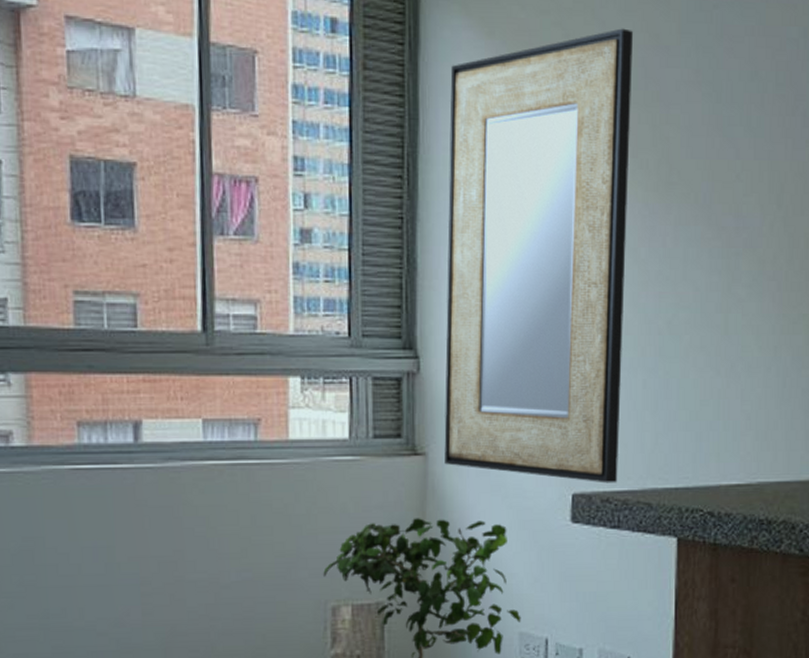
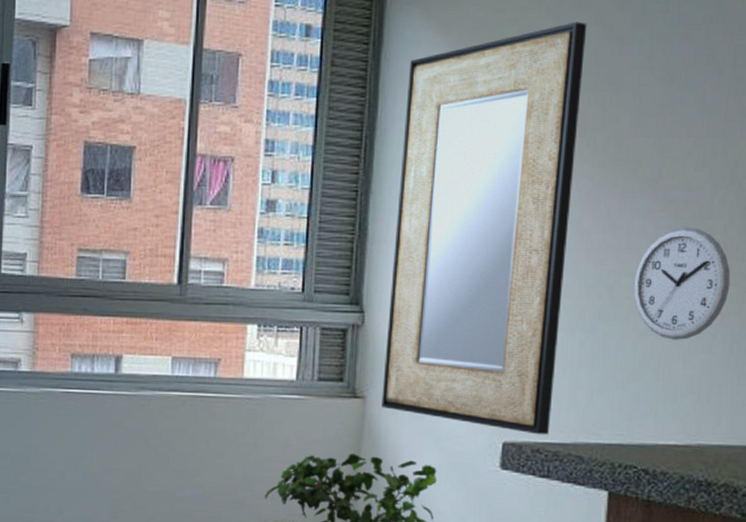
wall clock: none [691,255,781,375] -> present [633,226,731,340]

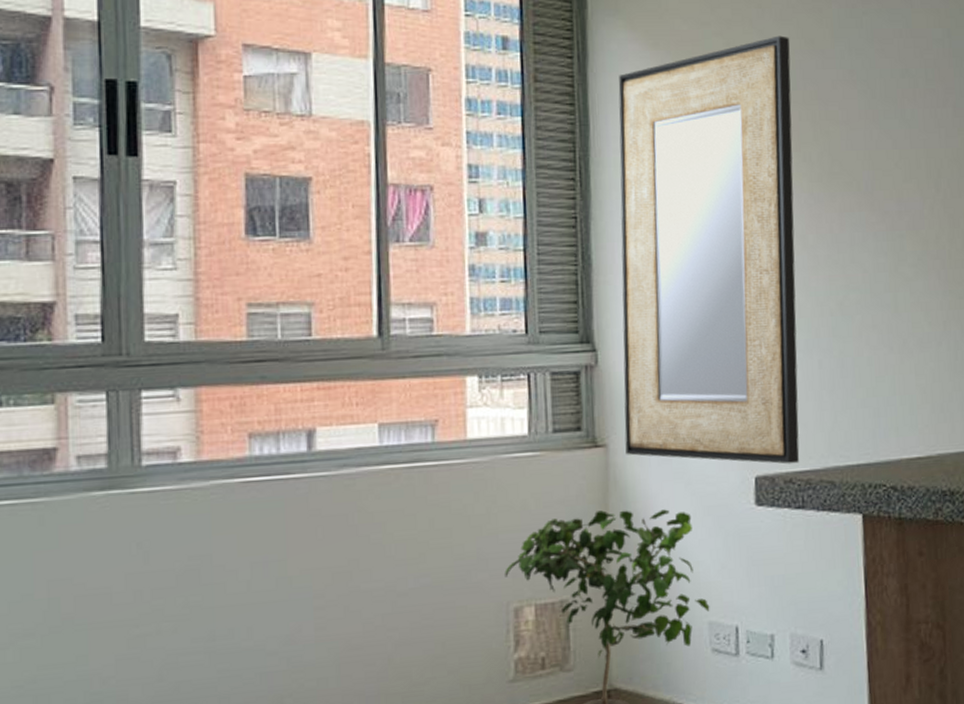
wall clock: present [633,226,731,340] -> none [861,237,948,352]

